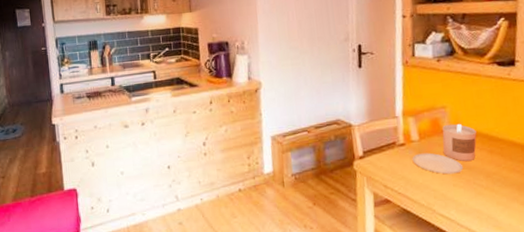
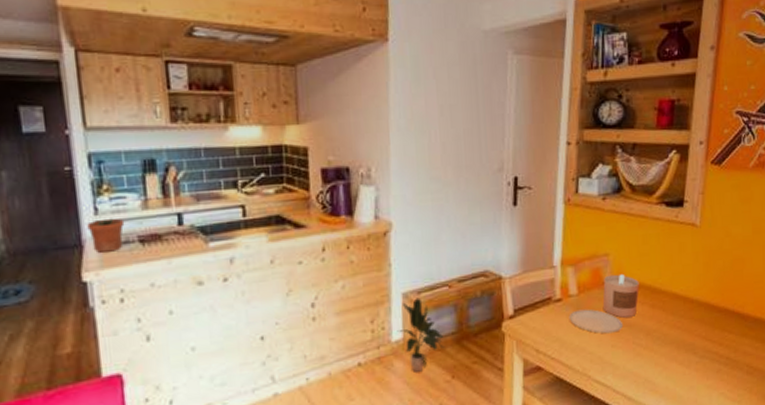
planter: none [55,81,78,105] -> present [87,218,125,253]
potted plant: none [268,140,307,199] -> present [397,298,445,372]

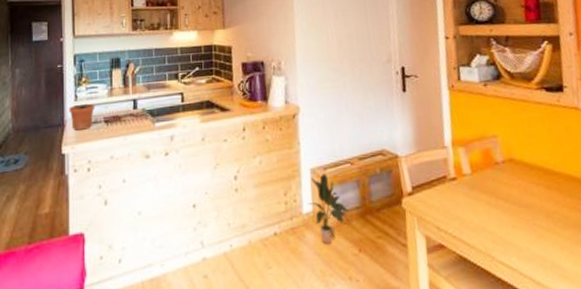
plate: present [569,309,624,334] -> none [465,188,521,214]
candle: present [602,273,639,318] -> none [495,154,533,198]

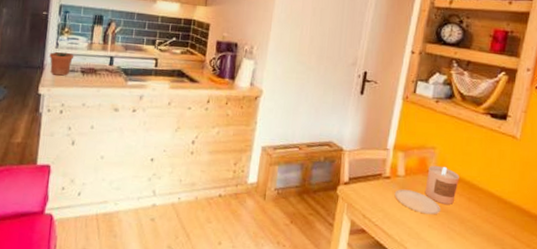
potted plant: present [307,173,351,244] -> none [253,152,289,212]
plate: none [465,188,521,214] -> present [394,189,441,215]
candle: none [495,154,533,198] -> present [424,165,459,205]

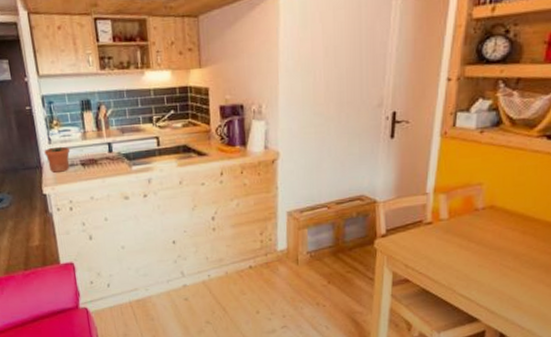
plate: present [394,189,441,215] -> none [438,232,492,255]
candle: present [424,165,459,205] -> none [472,202,512,242]

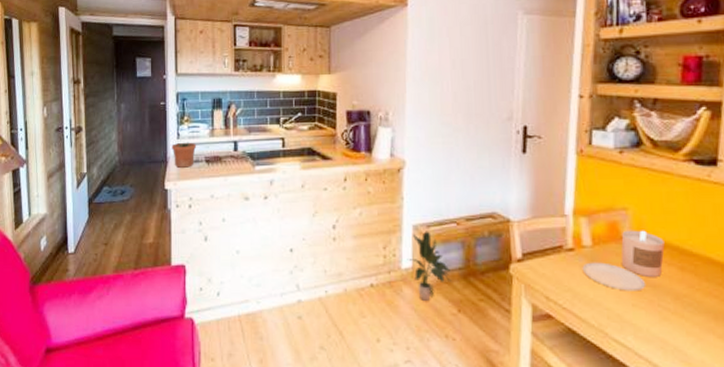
potted plant: none [282,216,323,276] -> present [407,231,452,301]
plate: none [438,232,492,255] -> present [582,262,646,292]
candle: none [472,202,512,242] -> present [621,230,665,277]

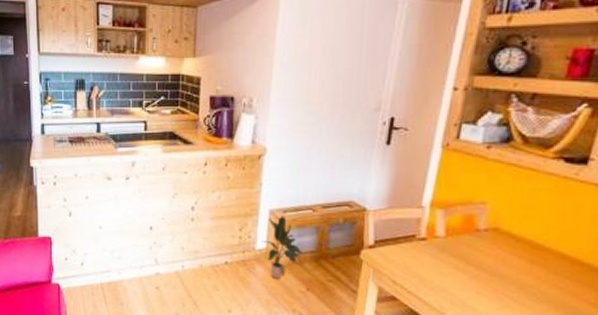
planter: present [171,142,197,168] -> none [36,122,61,147]
plate: present [582,262,646,292] -> none [432,251,493,280]
candle: present [621,230,665,277] -> none [471,223,519,268]

